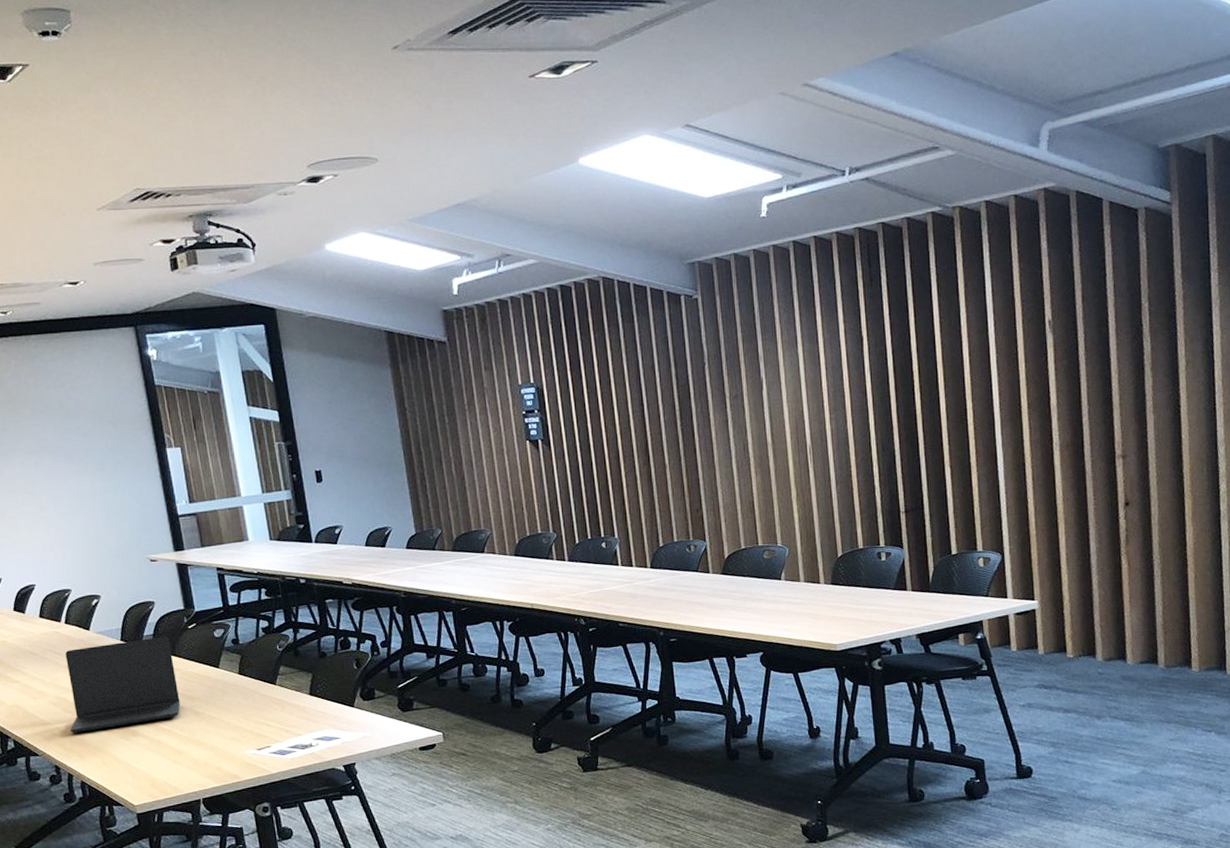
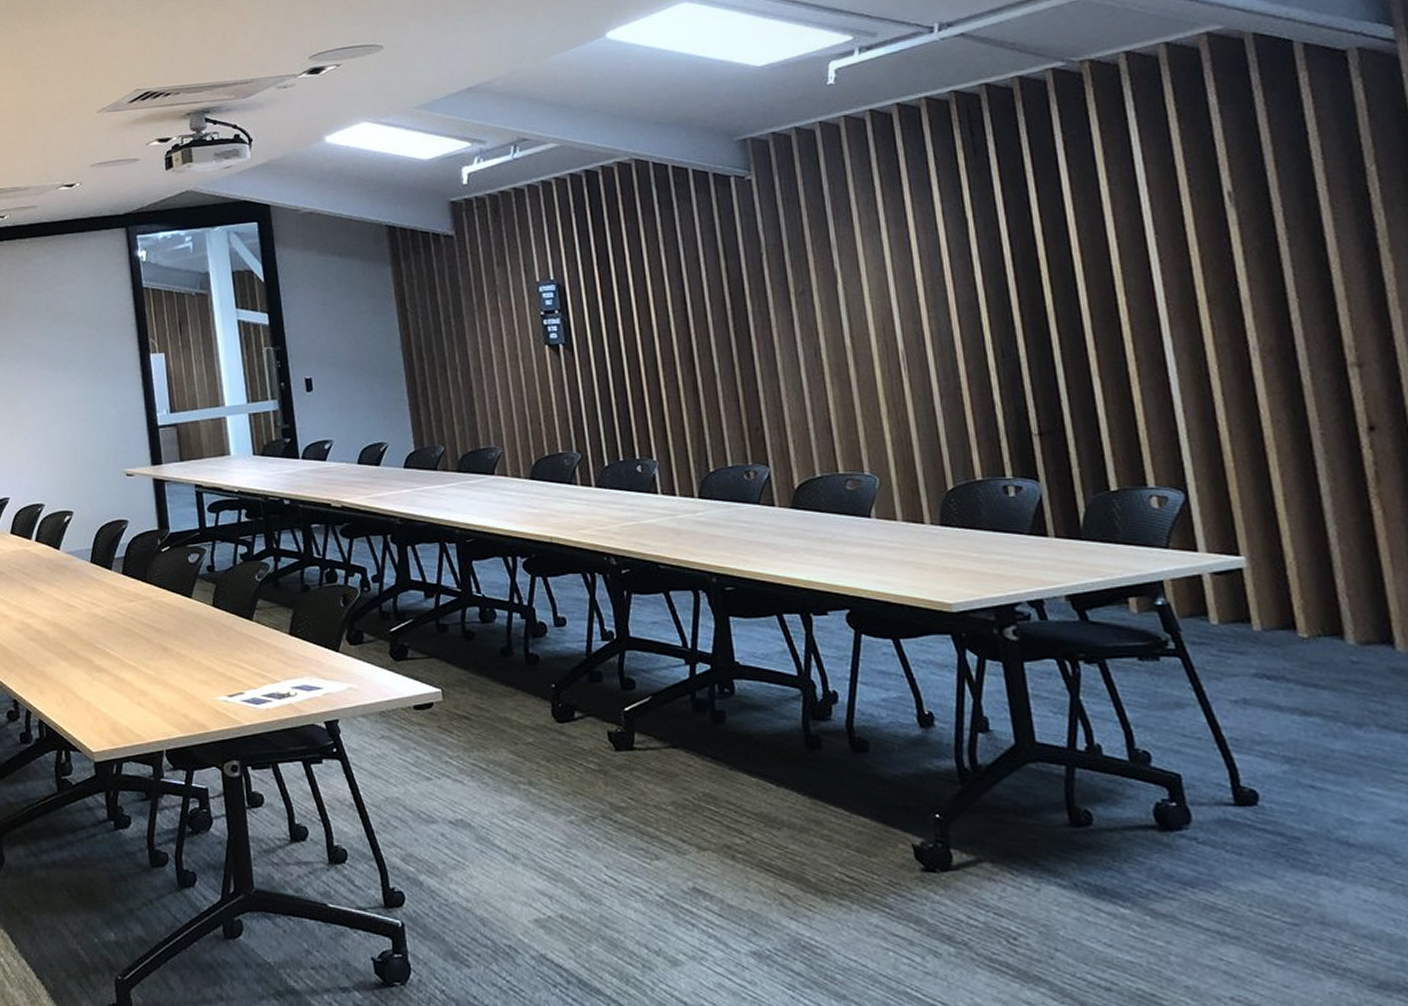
laptop: present [65,636,181,733] -> none [32,559,149,664]

